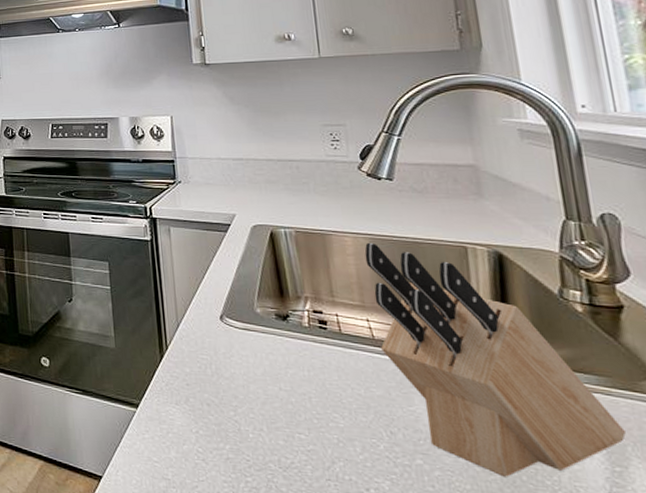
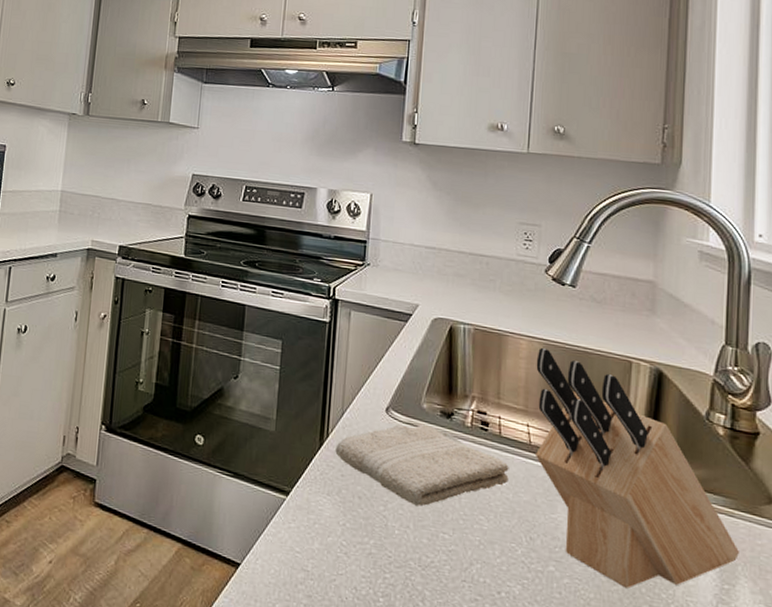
washcloth: none [176,328,358,409] -> present [335,423,509,507]

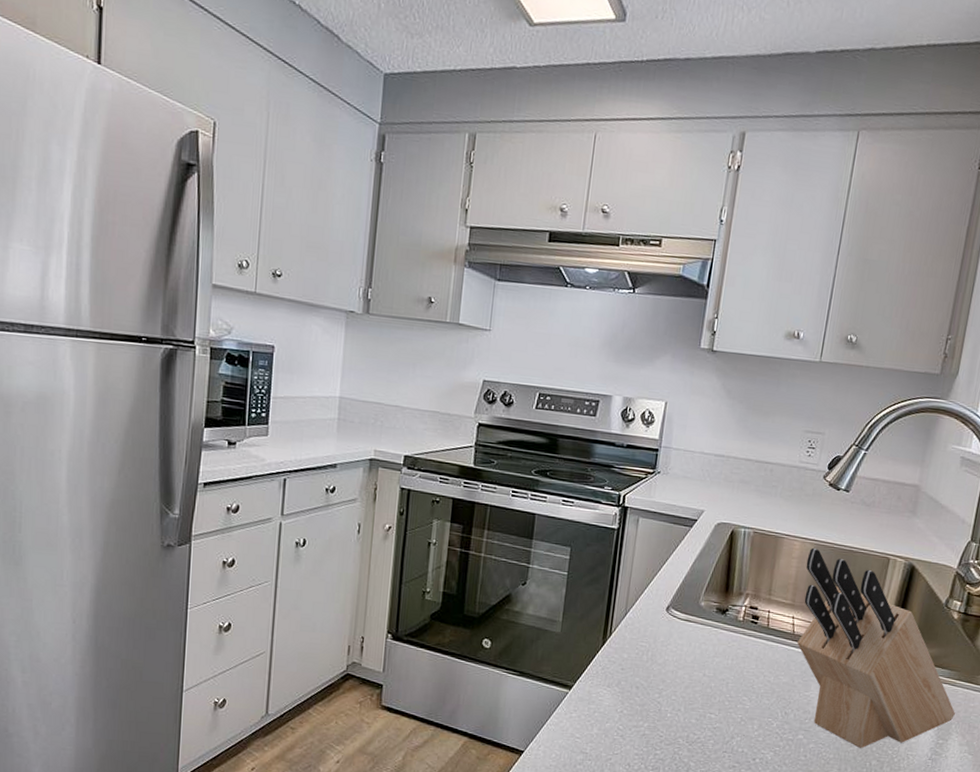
washcloth: present [335,423,509,507] -> none [617,620,773,692]

